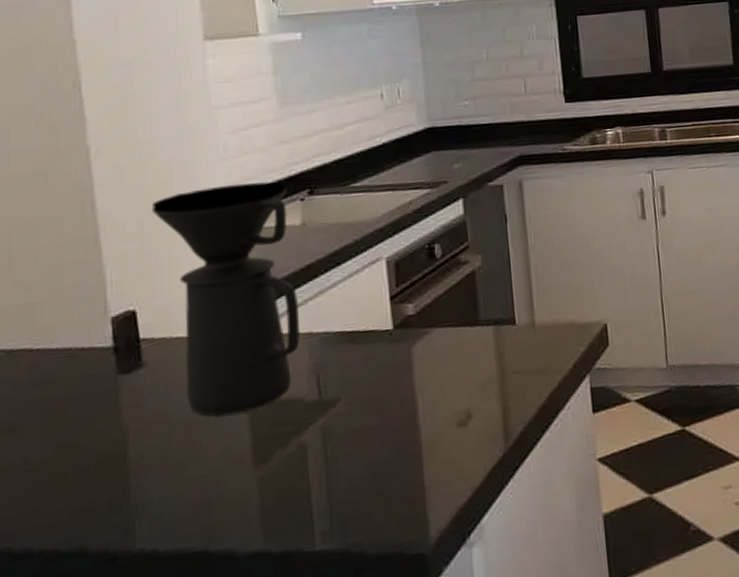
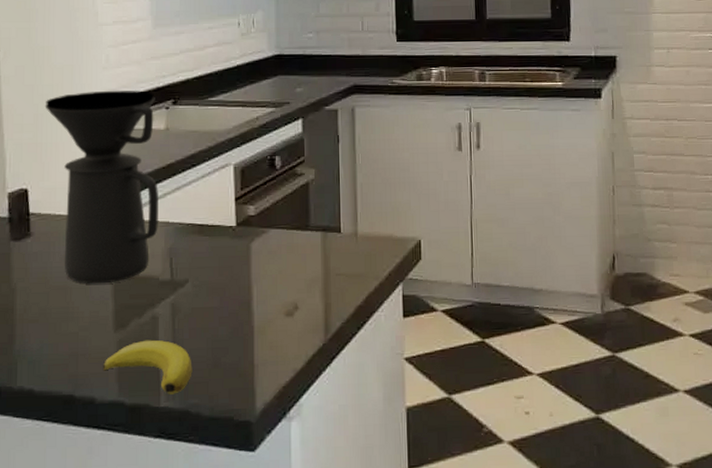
banana: none [241,472,352,535] -> present [102,340,193,395]

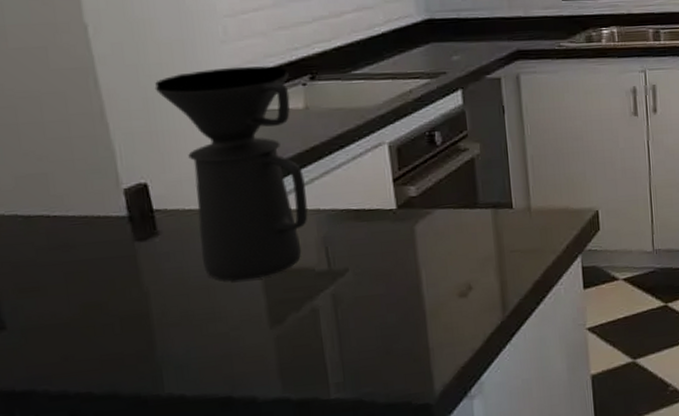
banana: present [102,340,193,395] -> none [261,332,363,386]

